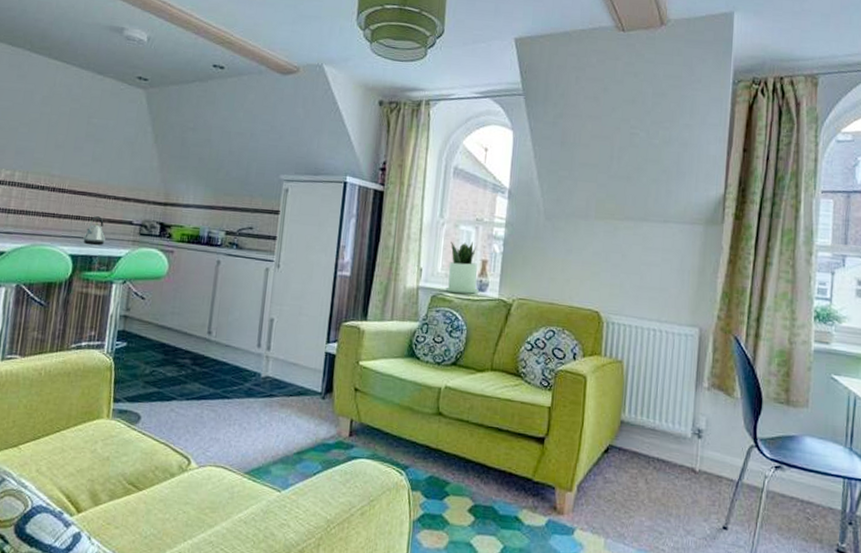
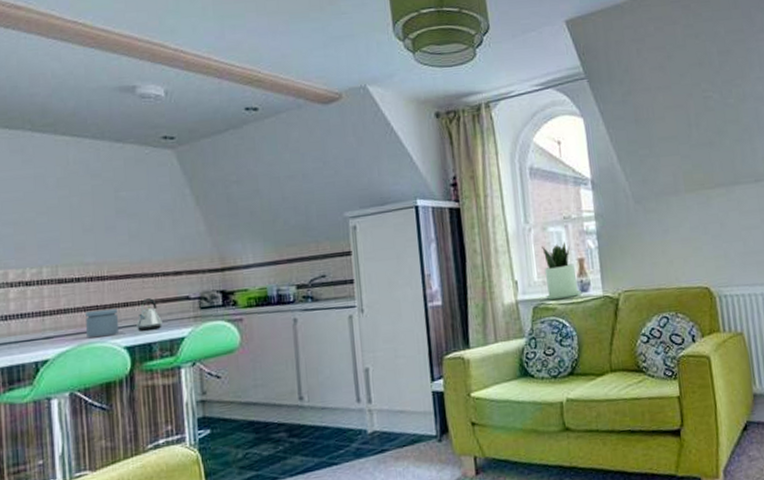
jar: none [40,216,71,243] -> present [85,308,120,338]

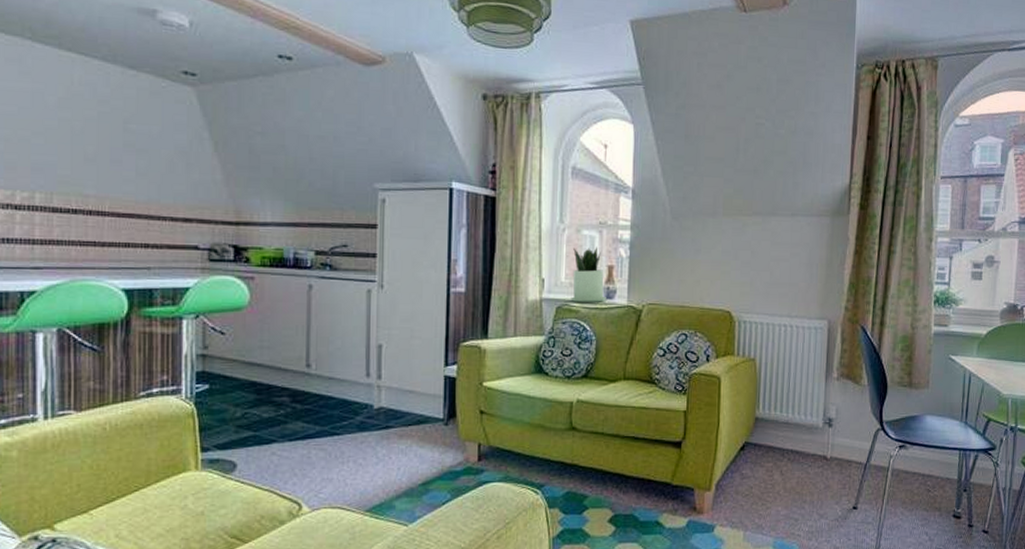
jar: present [85,308,120,338] -> none [81,246,118,276]
kettle: present [136,298,162,332] -> none [137,242,166,277]

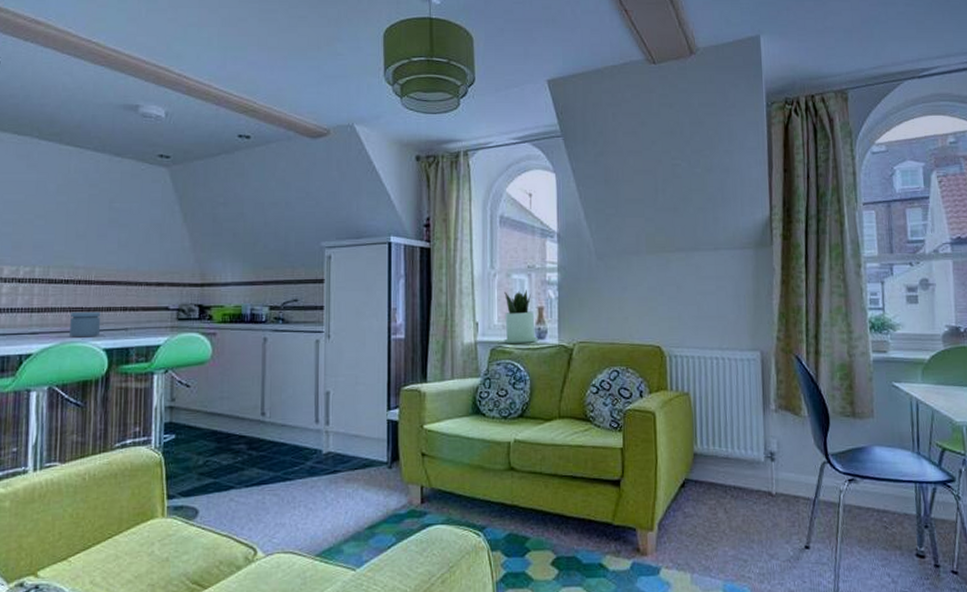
jar: none [81,246,118,276] -> present [70,311,101,338]

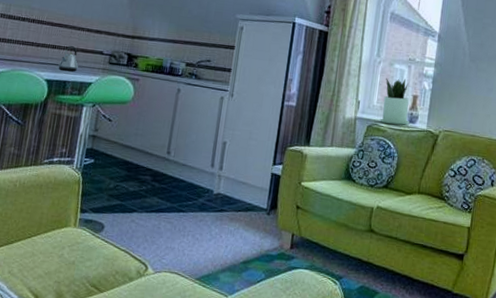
jar: present [70,311,101,338] -> none [20,45,48,69]
kettle: none [117,305,141,337] -> present [58,46,78,73]

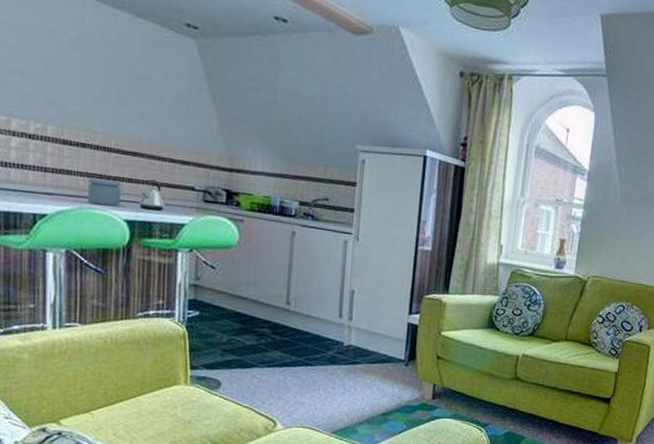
jar: none [20,45,48,69] -> present [88,177,122,207]
planter: present [380,78,409,126] -> none [525,220,556,271]

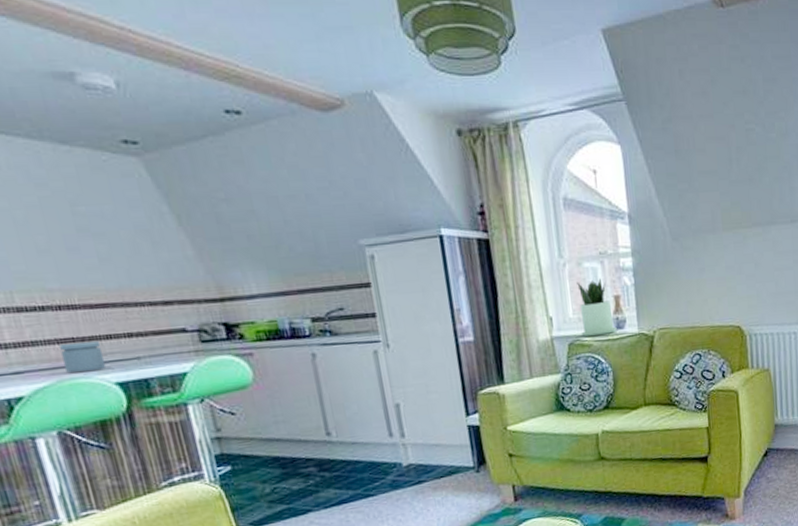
kettle: present [139,179,165,212] -> none [126,330,158,367]
planter: none [525,220,556,271] -> present [577,278,617,337]

